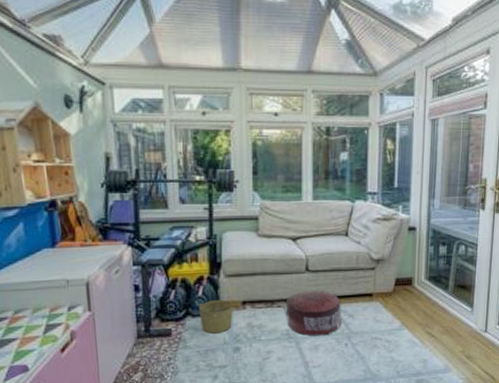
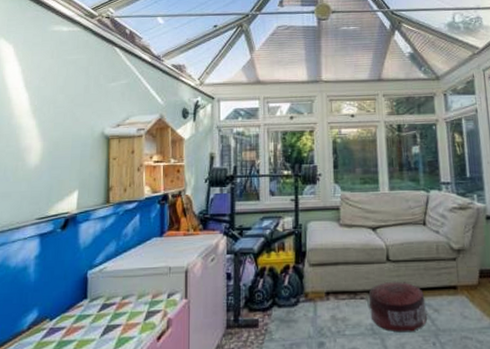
basket: present [198,299,233,334] -> none [284,289,317,326]

